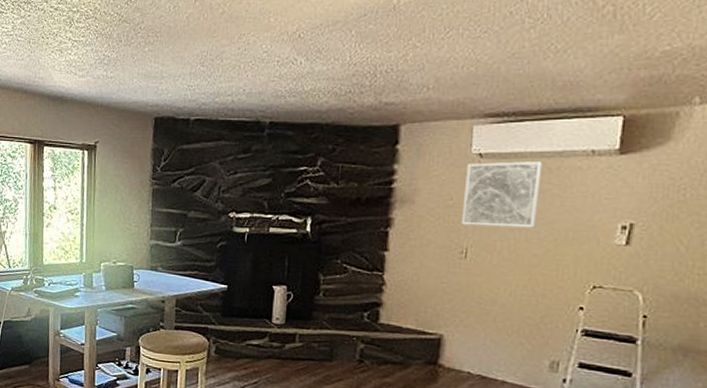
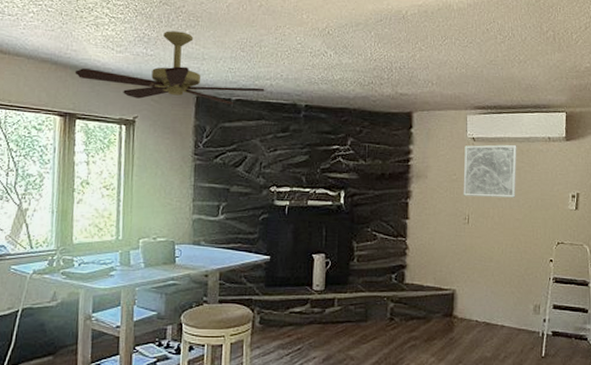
ceiling fan: none [42,50,226,125] -> present [74,31,265,105]

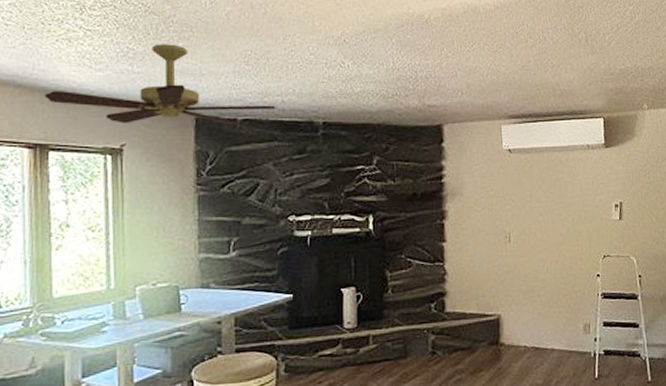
wall art: present [463,144,517,198] -> none [501,155,558,213]

